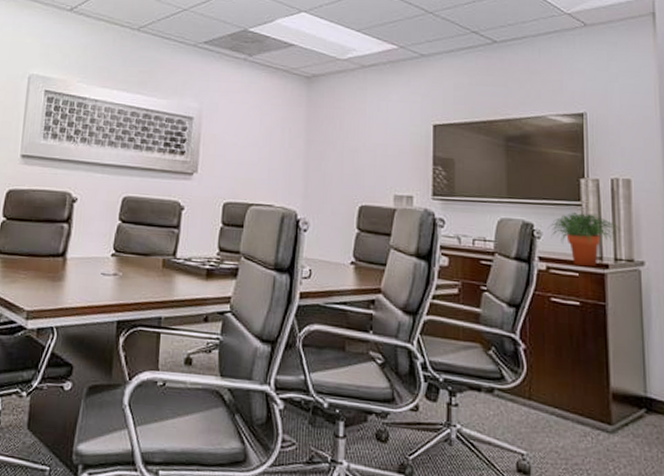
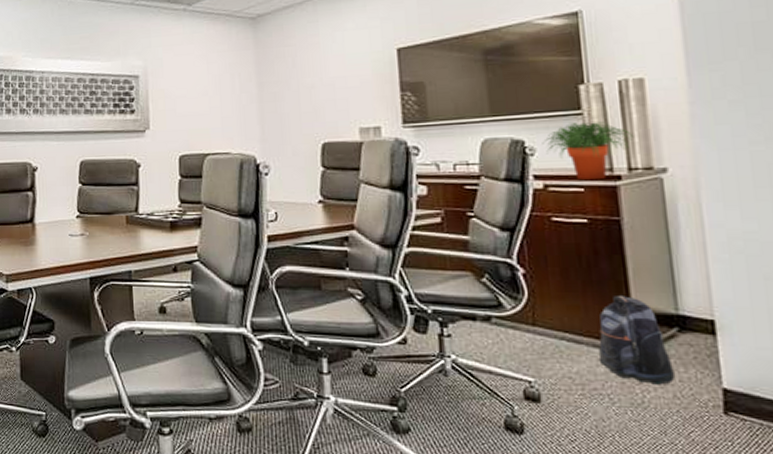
backpack: none [581,376,640,463] -> present [598,296,675,385]

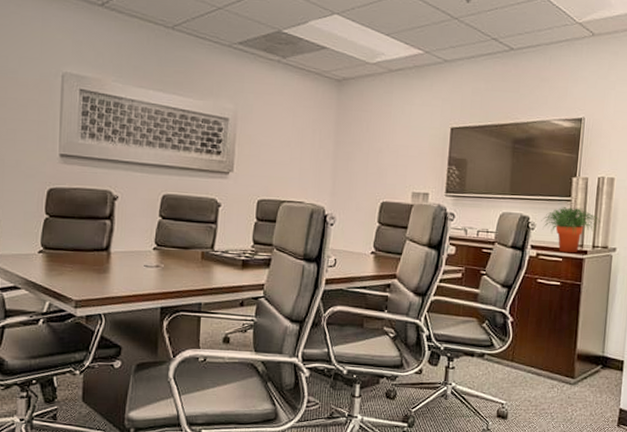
backpack: present [598,296,675,385] -> none [549,341,594,406]

